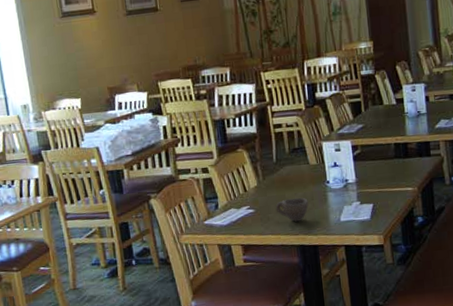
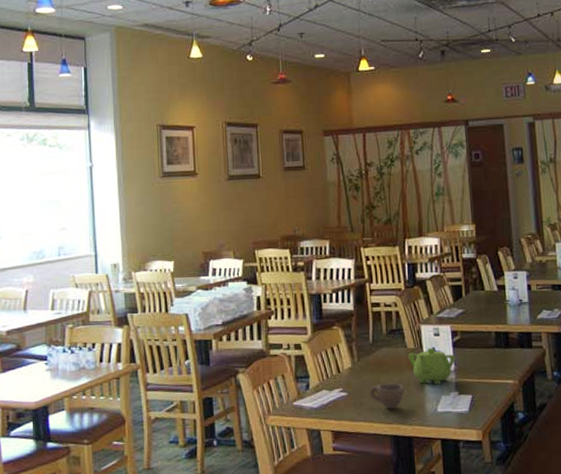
teapot: none [311,162,357,197] -> present [408,348,455,385]

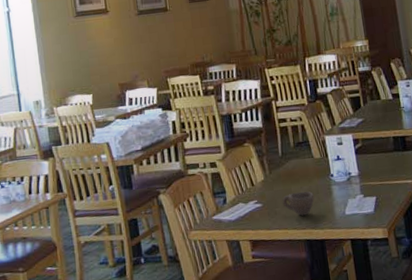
teapot: present [408,348,455,385] -> none [315,156,359,190]

